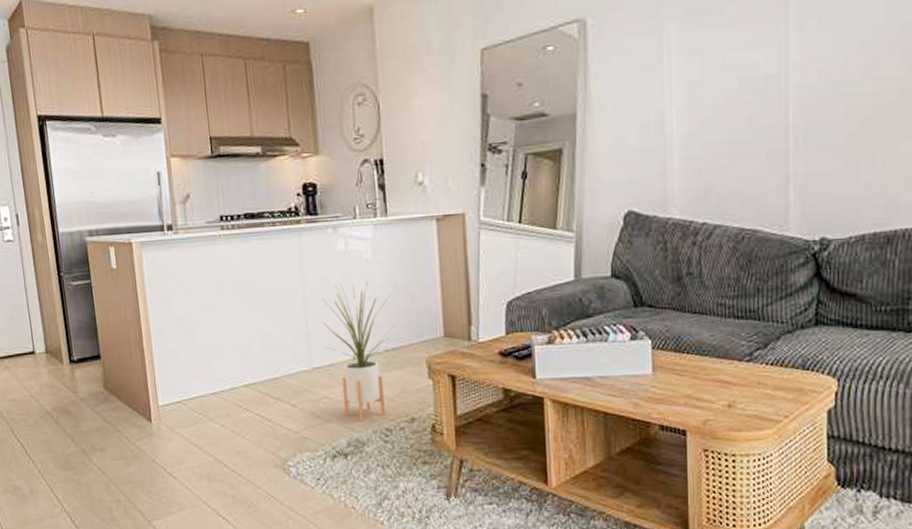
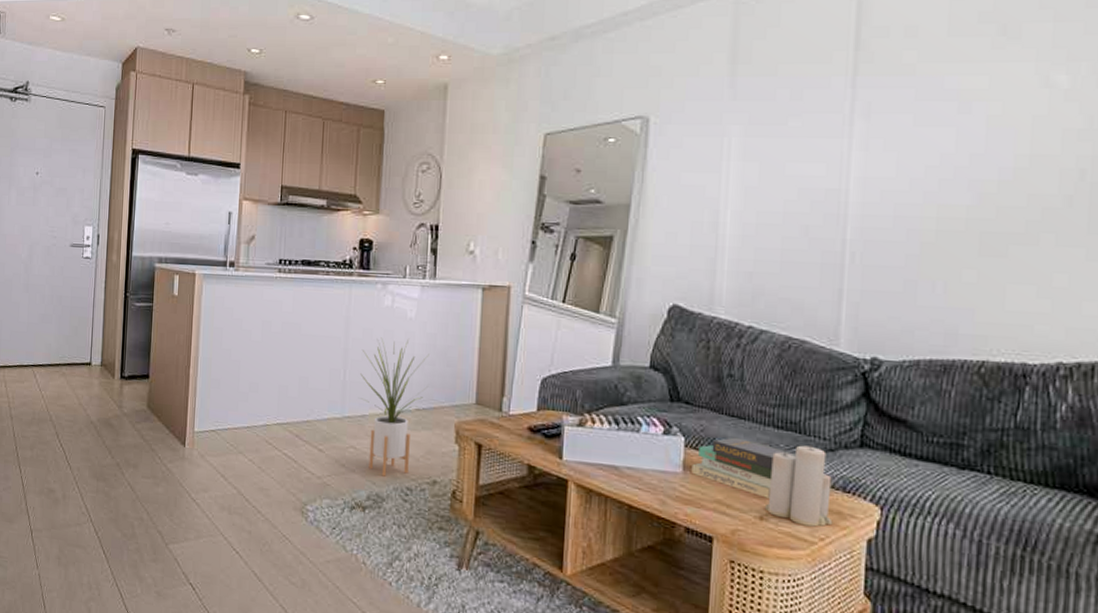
books: none [660,332,758,386] -> present [691,437,797,499]
candle: none [731,329,795,407] -> present [764,444,833,527]

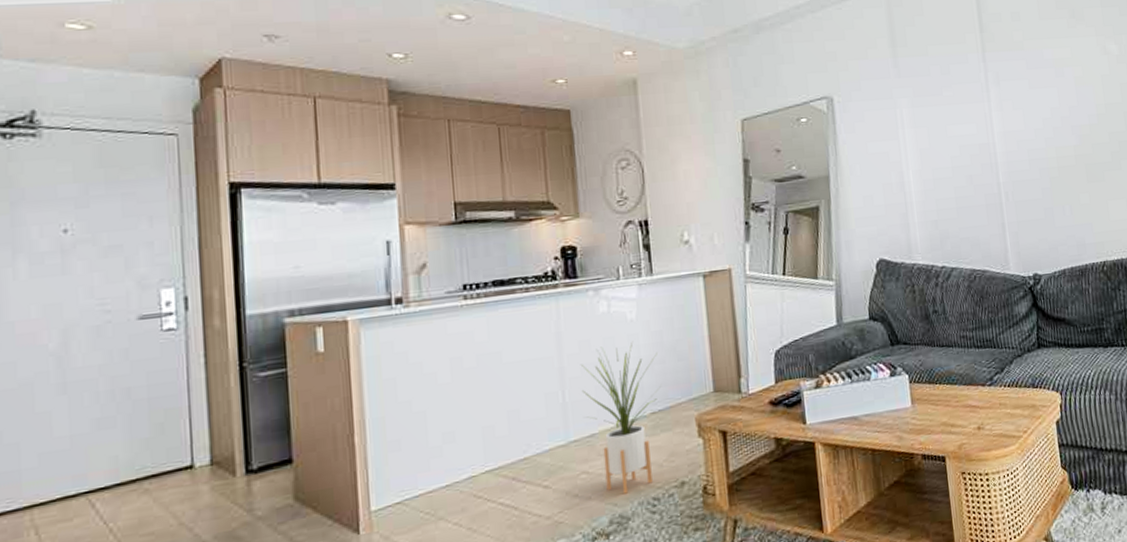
books: present [691,437,797,499] -> none [918,363,996,410]
candle: present [764,444,833,527] -> none [978,355,1030,425]

